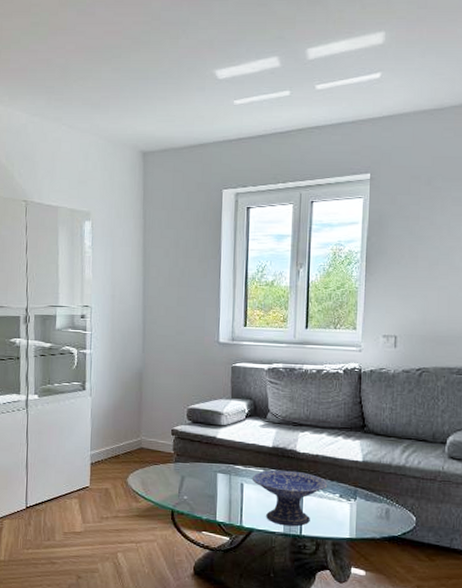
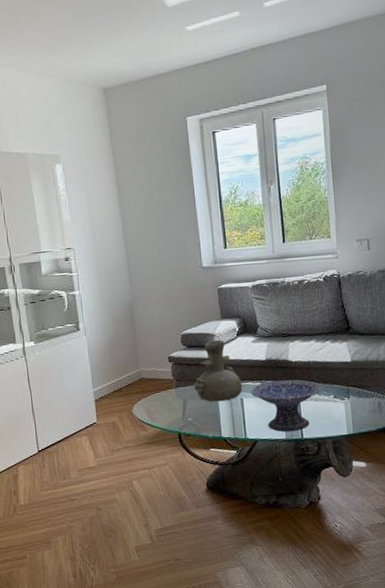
vase: none [194,419,245,484] -> present [194,339,243,402]

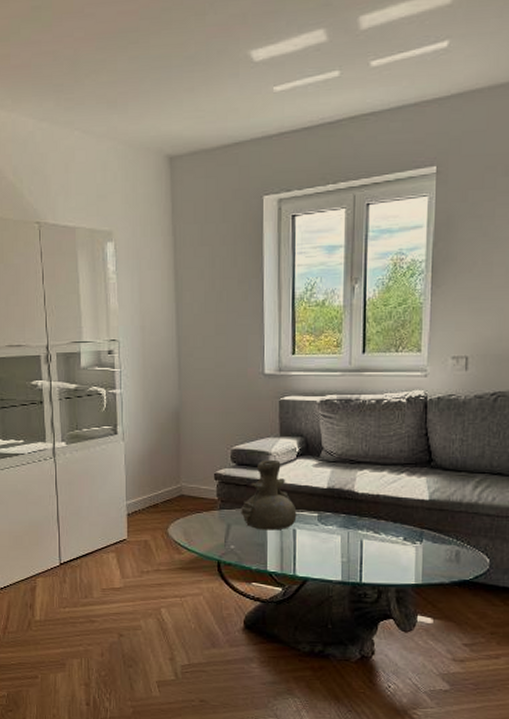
decorative bowl: present [250,379,322,432] -> none [305,513,390,574]

